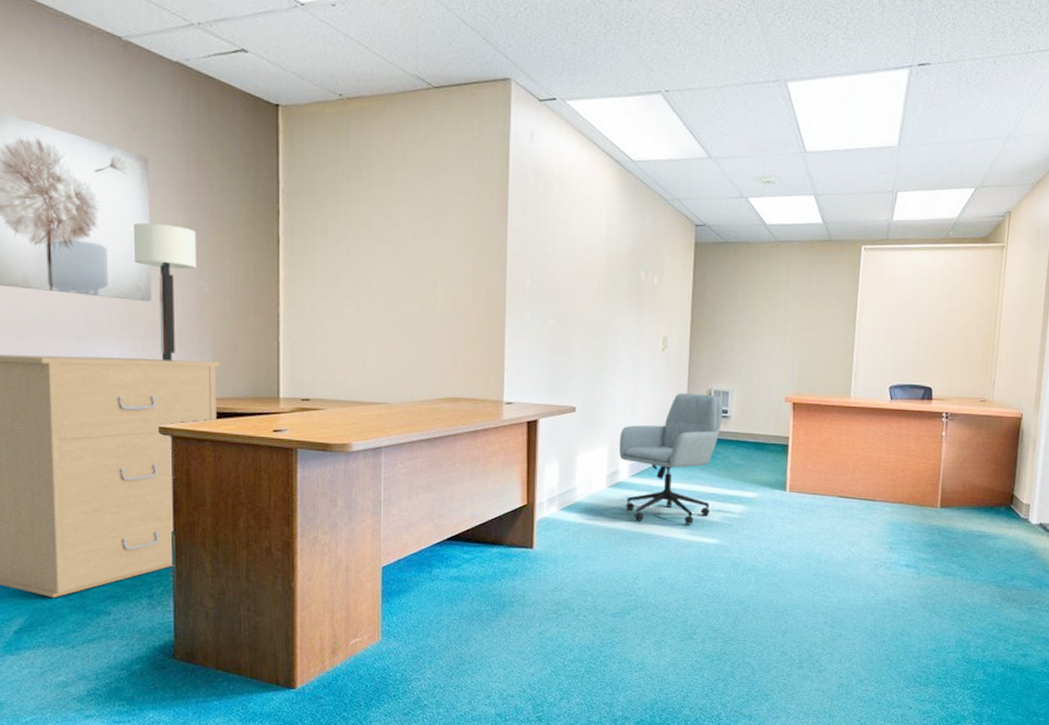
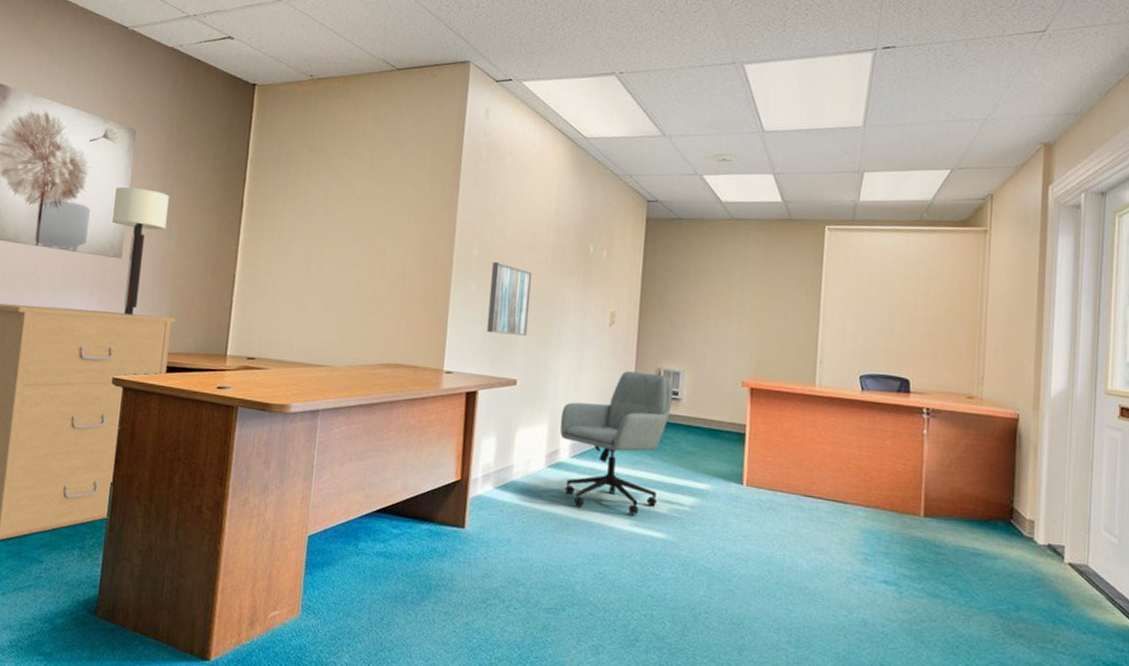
wall art: none [544,291,586,364] -> present [487,261,533,336]

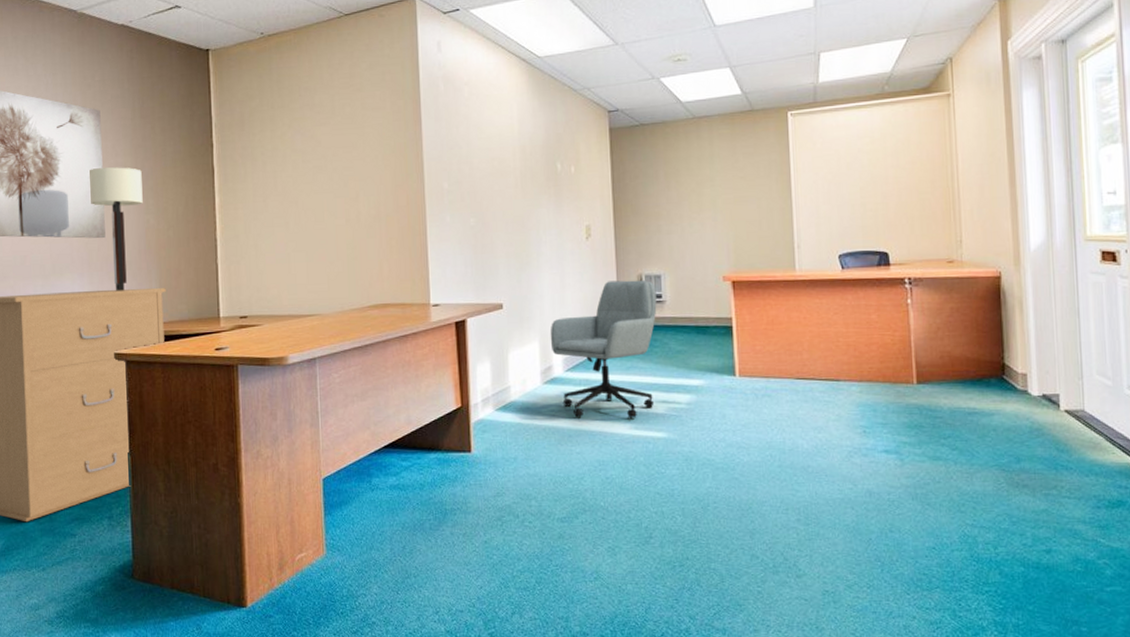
wall art: present [487,261,533,336] -> none [464,191,507,262]

